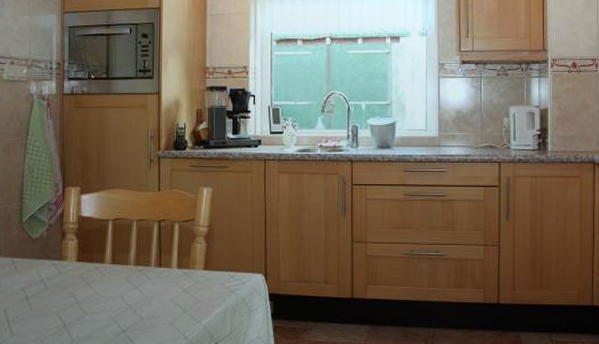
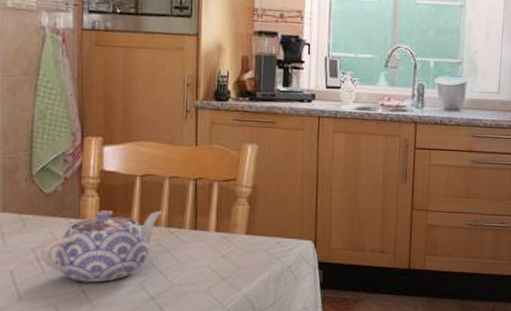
teapot: none [28,251,132,318] -> present [40,210,163,282]

